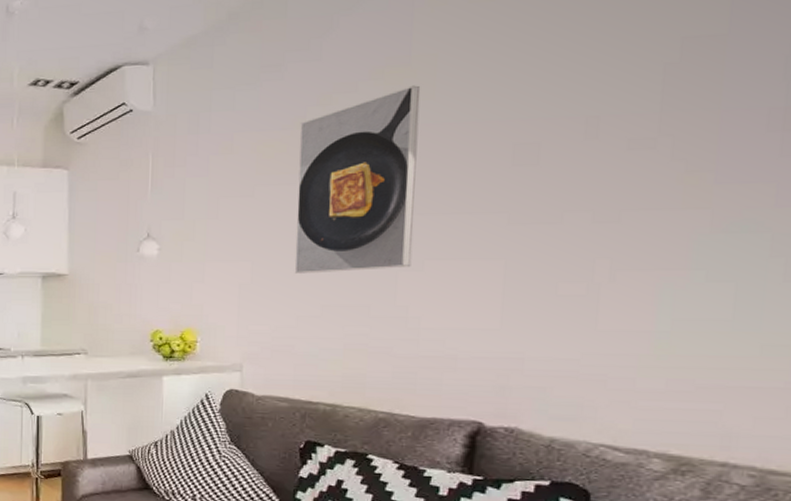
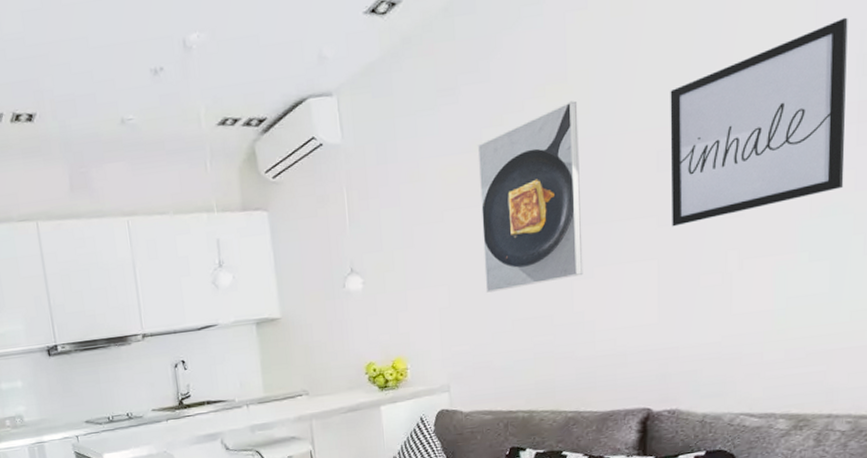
wall art: none [526,14,775,226] -> present [670,17,848,227]

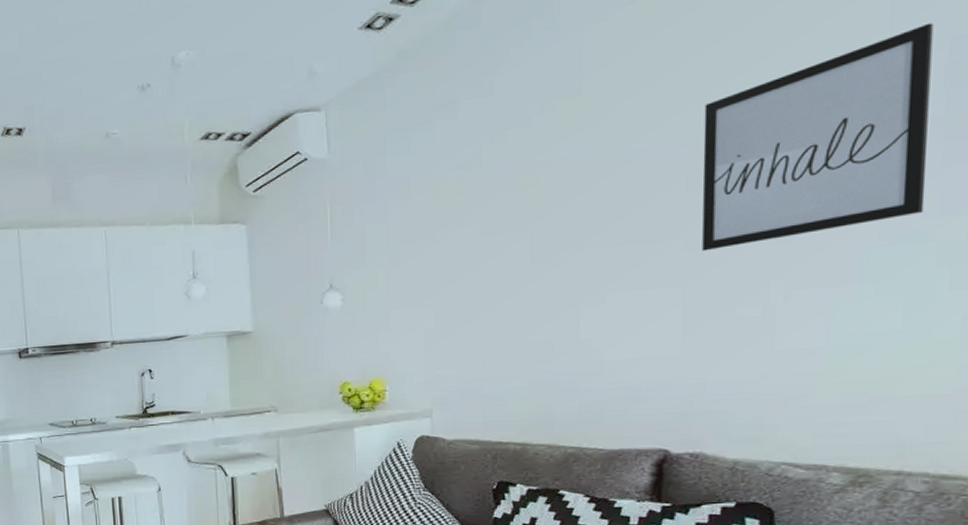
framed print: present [477,100,583,293] -> none [476,115,593,315]

